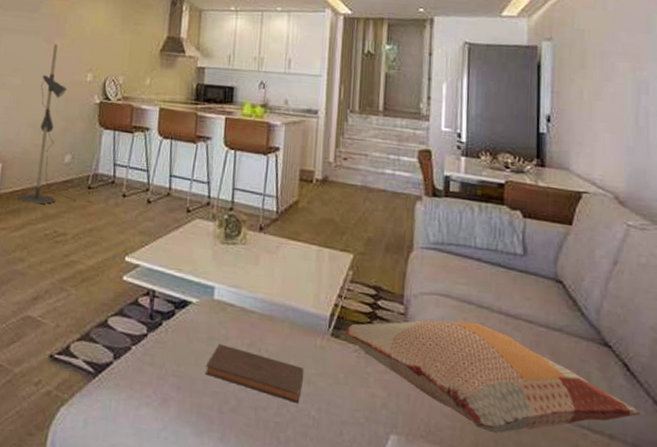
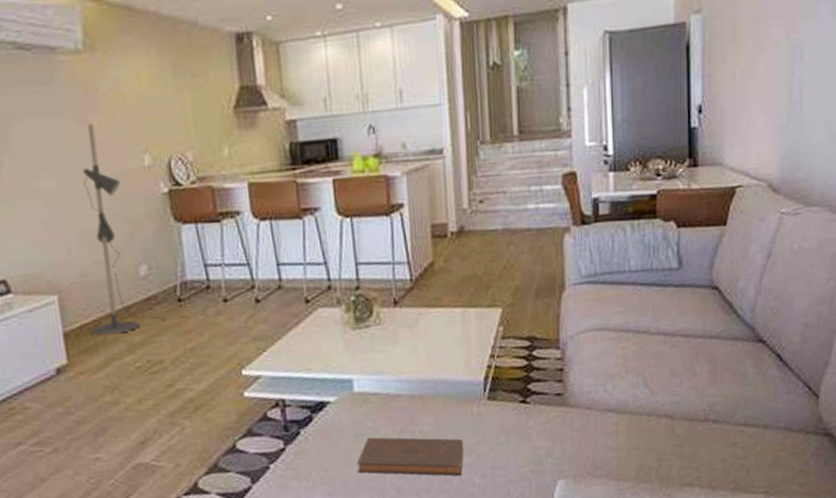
decorative pillow: present [343,319,641,434] -> none [499,349,792,453]

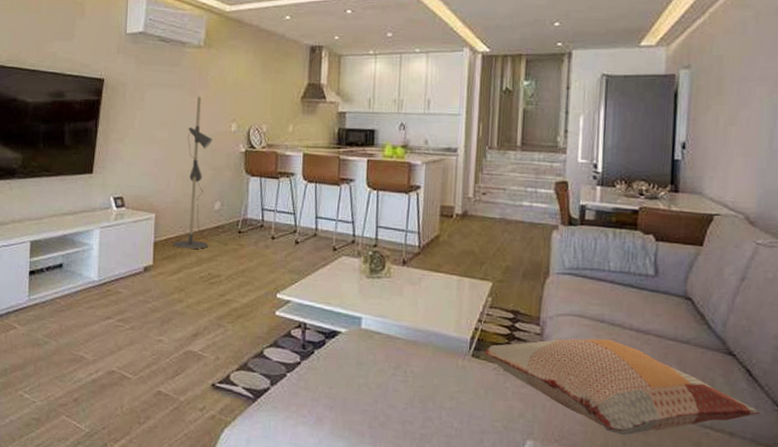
book: present [357,437,464,476] -> none [356,367,447,417]
decorative pillow: none [499,349,792,453] -> present [483,338,761,436]

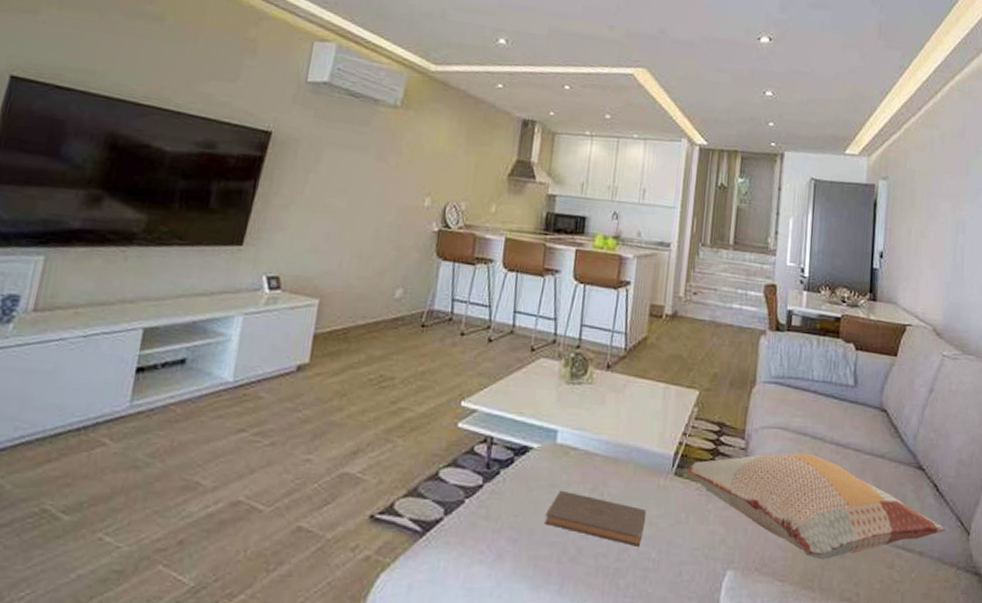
floor lamp: present [172,96,255,249] -> none [337,162,441,345]
book: none [356,367,447,417] -> present [545,490,647,547]

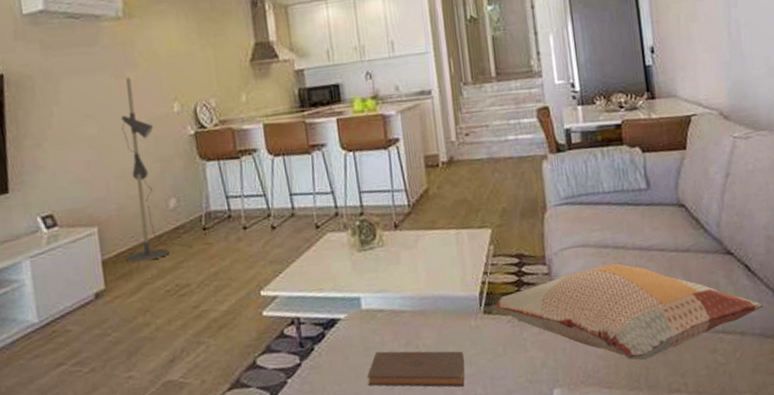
floor lamp: none [337,162,441,345] -> present [121,77,226,262]

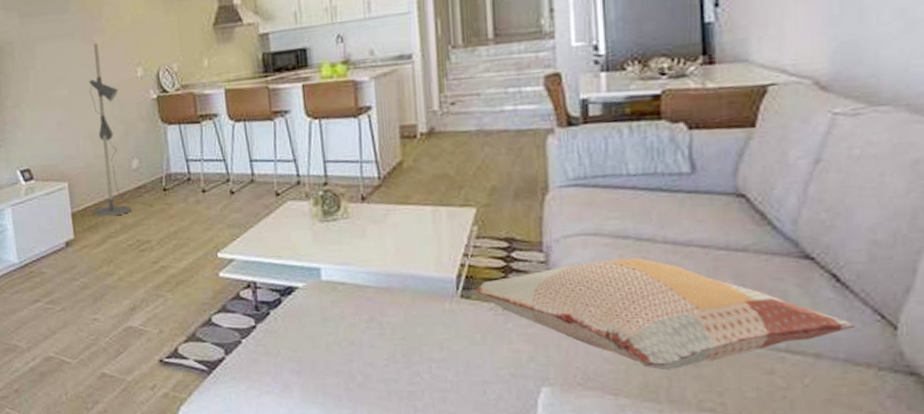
book: present [367,351,465,387] -> none [324,323,435,370]

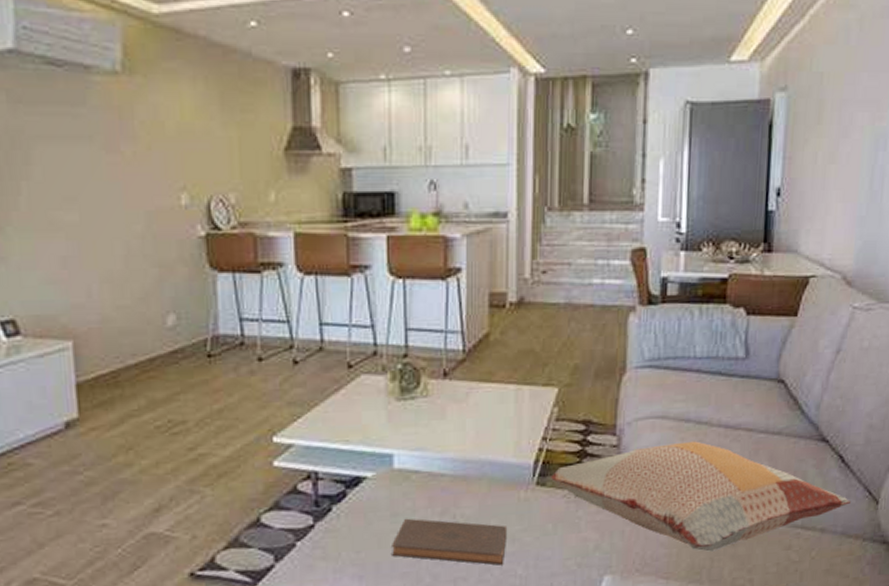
floor lamp: present [89,42,185,216] -> none [106,152,235,388]
book: none [324,323,435,370] -> present [392,518,508,566]

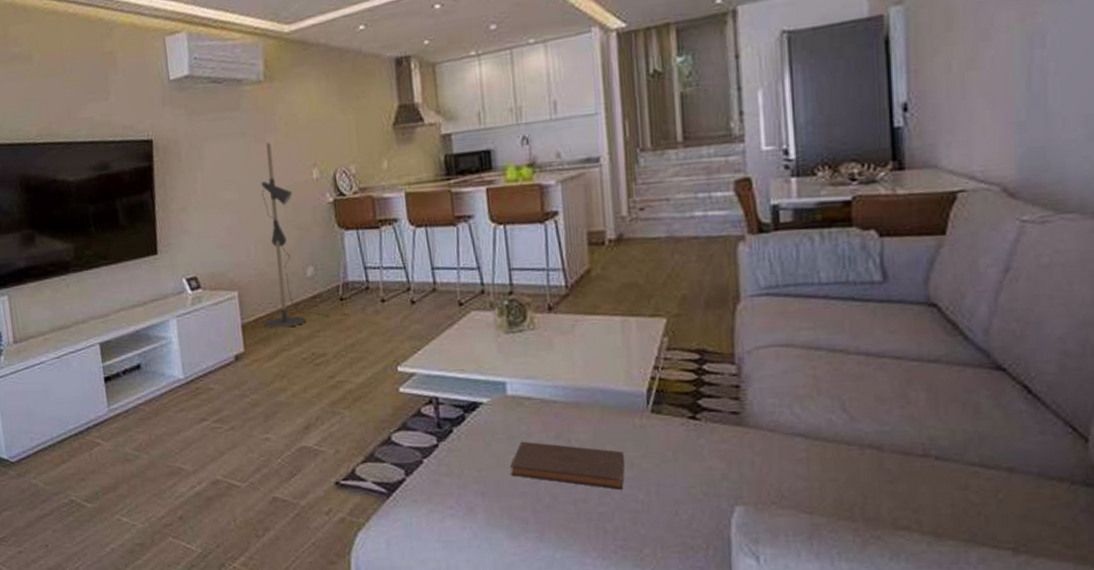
floor lamp: none [106,152,235,388] -> present [261,142,363,328]
decorative pillow: present [550,441,852,552] -> none [665,369,1048,487]

